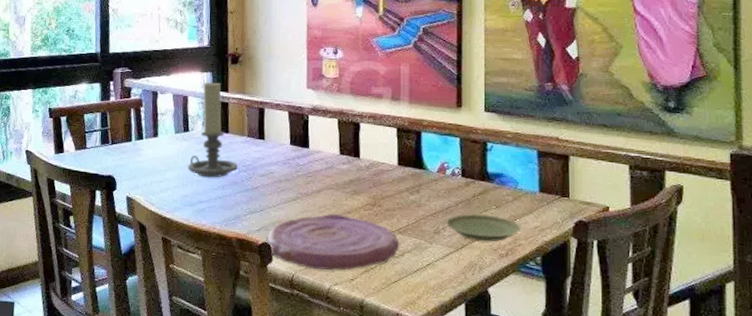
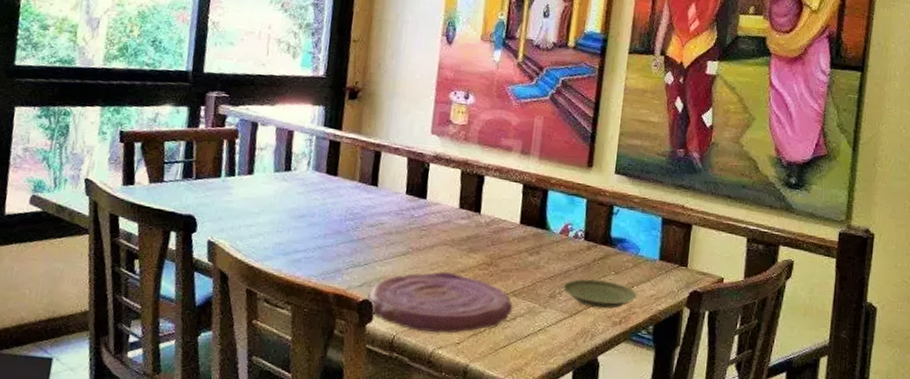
candle holder: present [188,81,239,178] -> none [285,116,345,226]

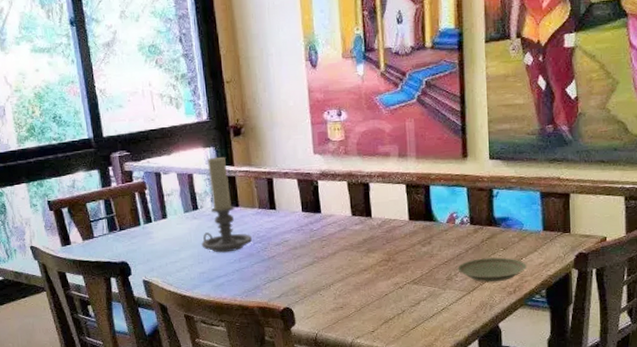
candle holder: none [285,116,345,226] -> present [201,155,253,253]
plate: present [367,272,513,333] -> none [287,273,416,327]

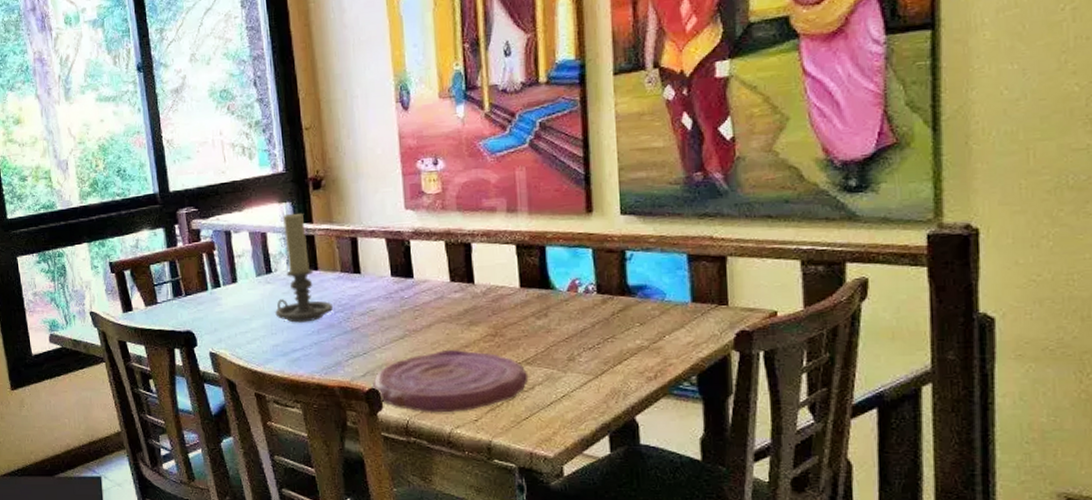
plate: none [287,273,416,327] -> present [373,350,529,413]
plate: present [457,257,528,283] -> none [581,334,672,365]

